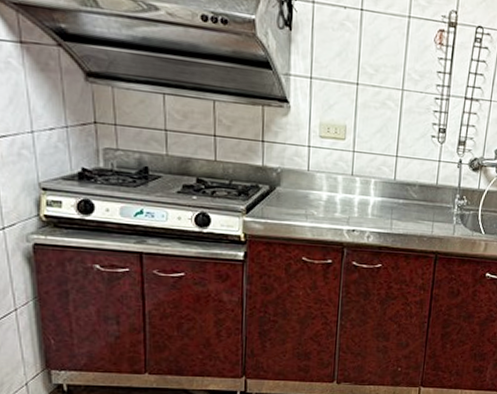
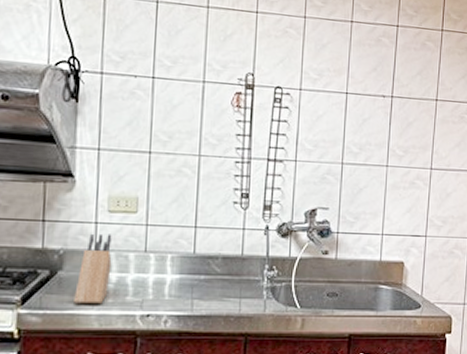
knife block: none [290,156,323,217] -> present [74,233,112,303]

